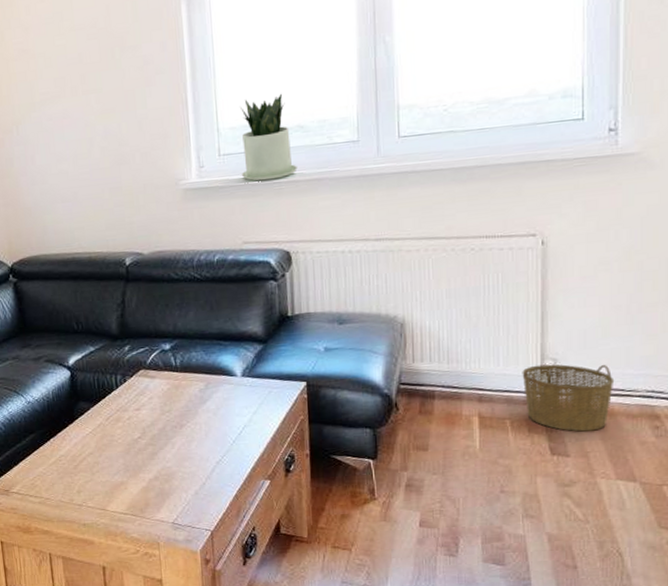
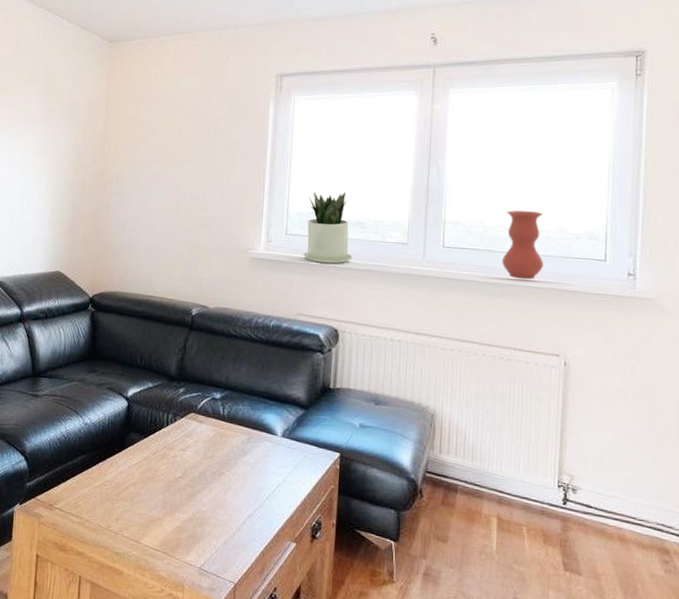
vase: none [467,76,514,159] -> present [502,210,544,280]
basket: present [522,364,615,432] -> none [540,478,627,554]

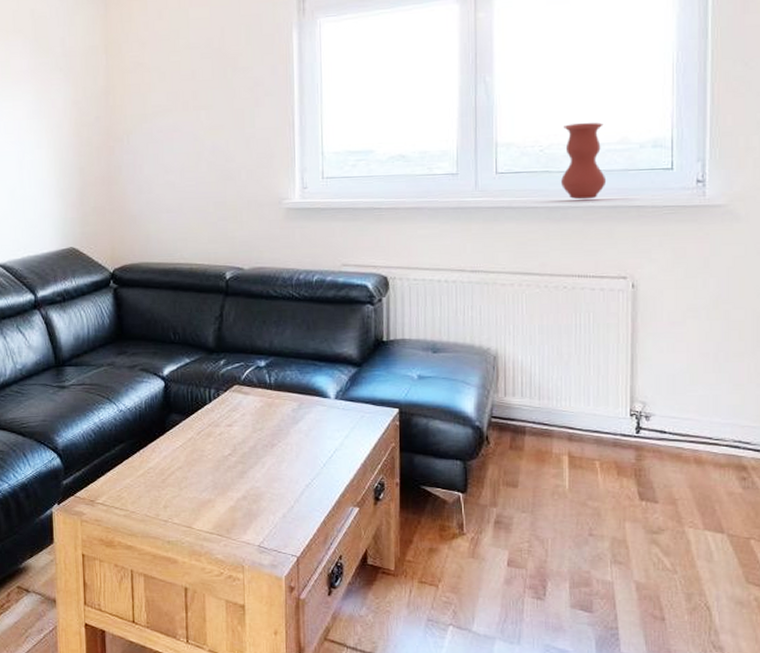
planter: present [303,191,352,264] -> none [343,123,398,206]

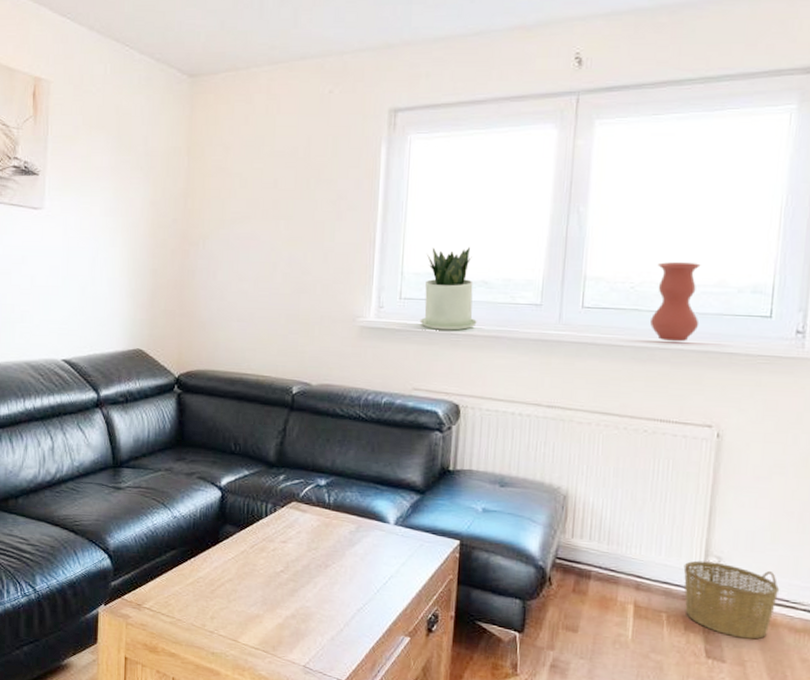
planter: none [343,123,398,206] -> present [419,247,477,331]
basket: none [612,407,702,478] -> present [683,560,780,640]

